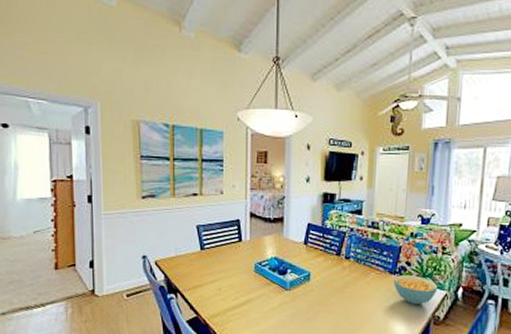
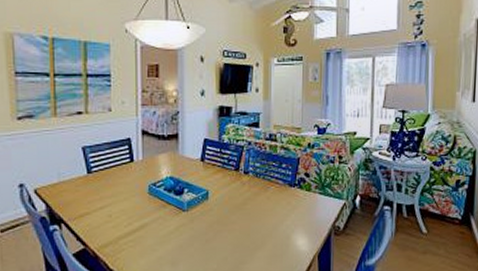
cereal bowl: present [393,274,438,305] -> none [293,186,336,217]

